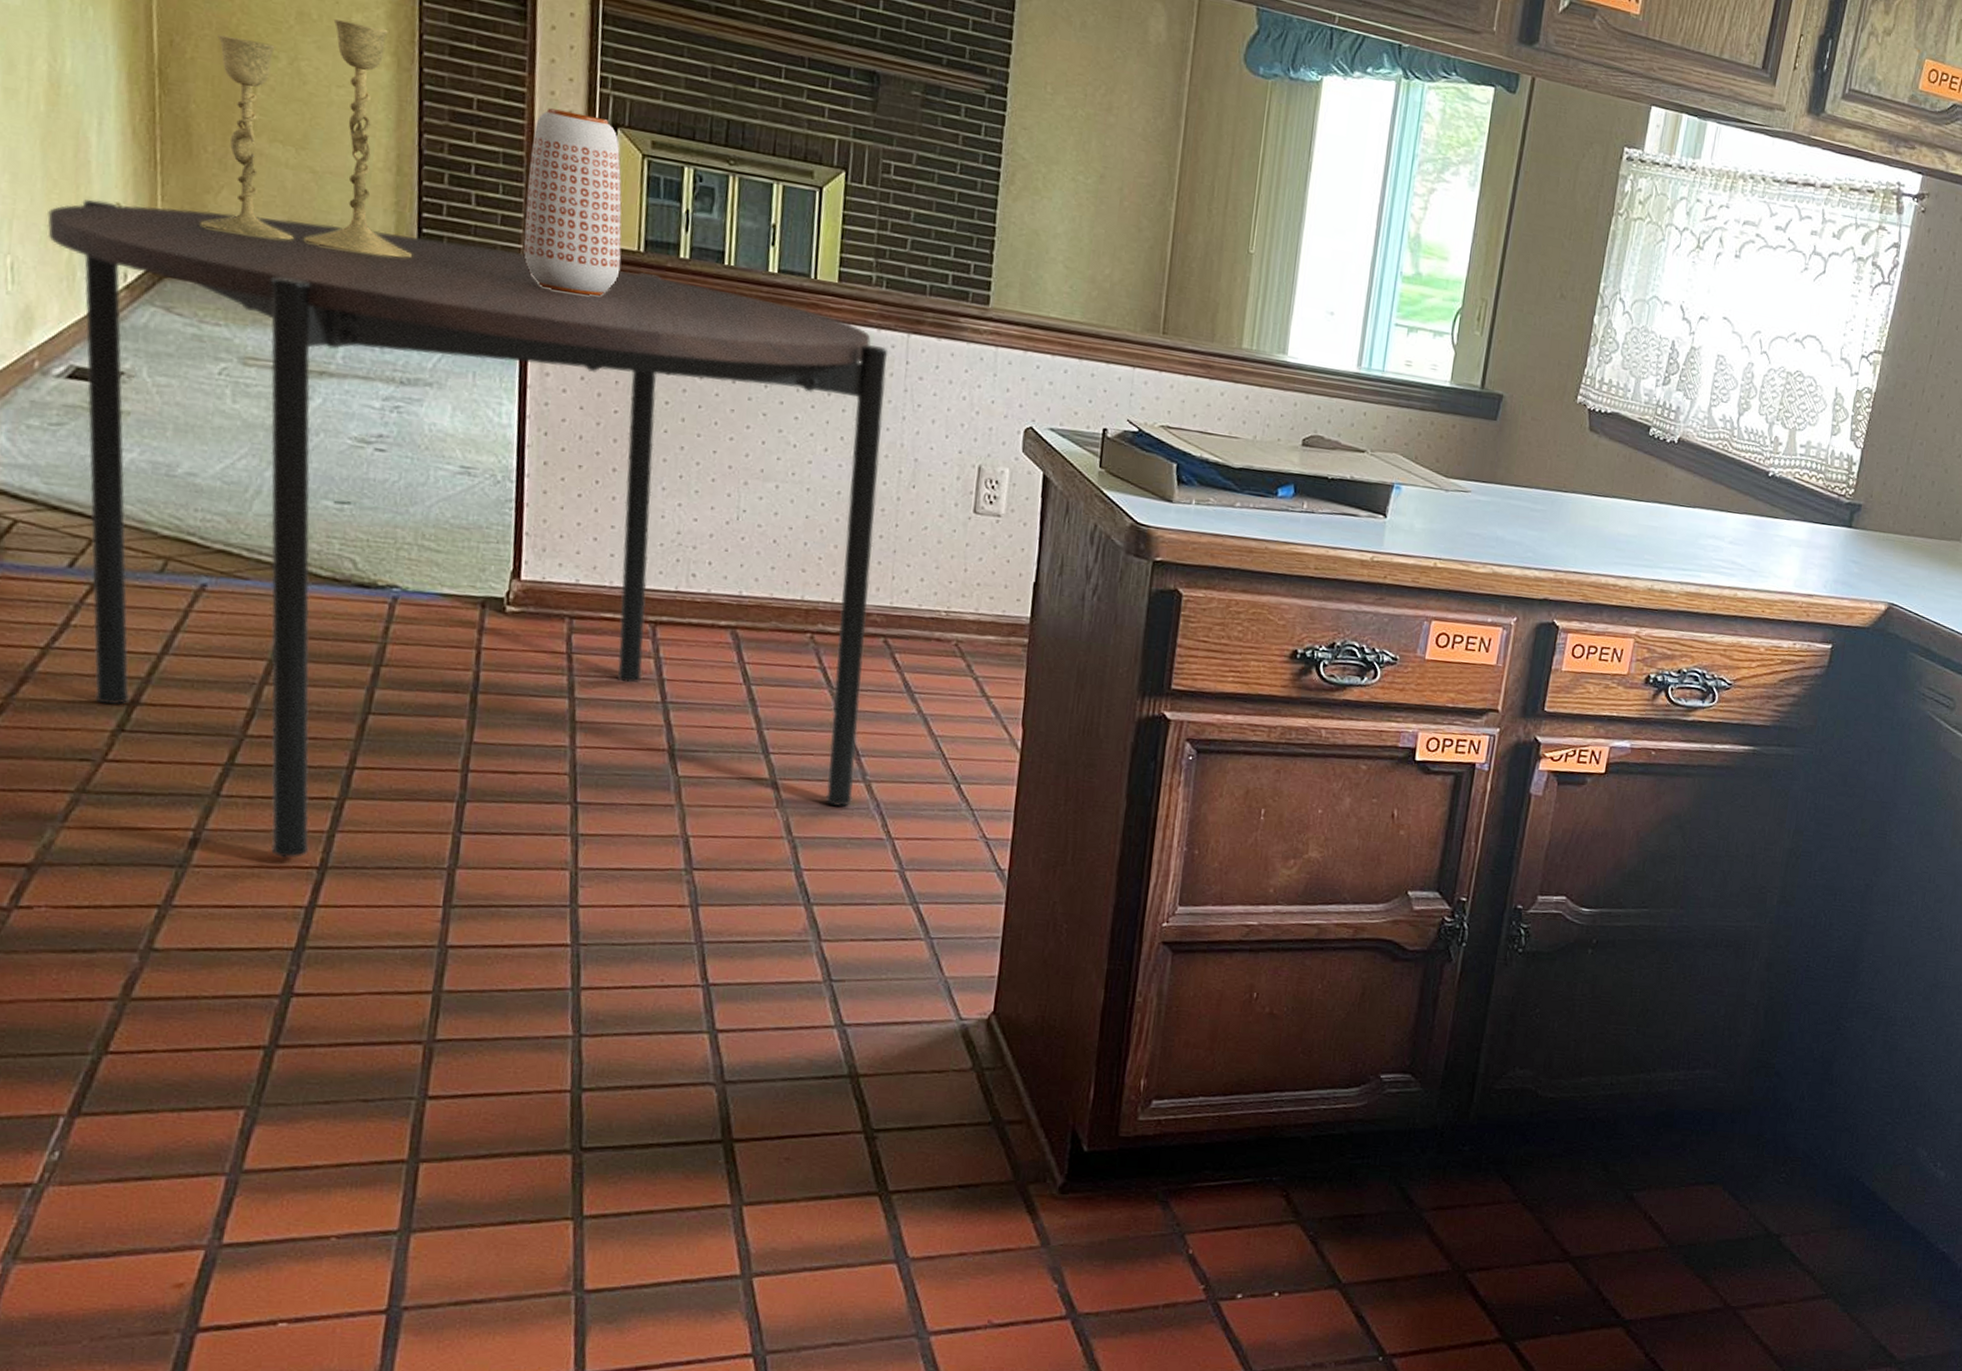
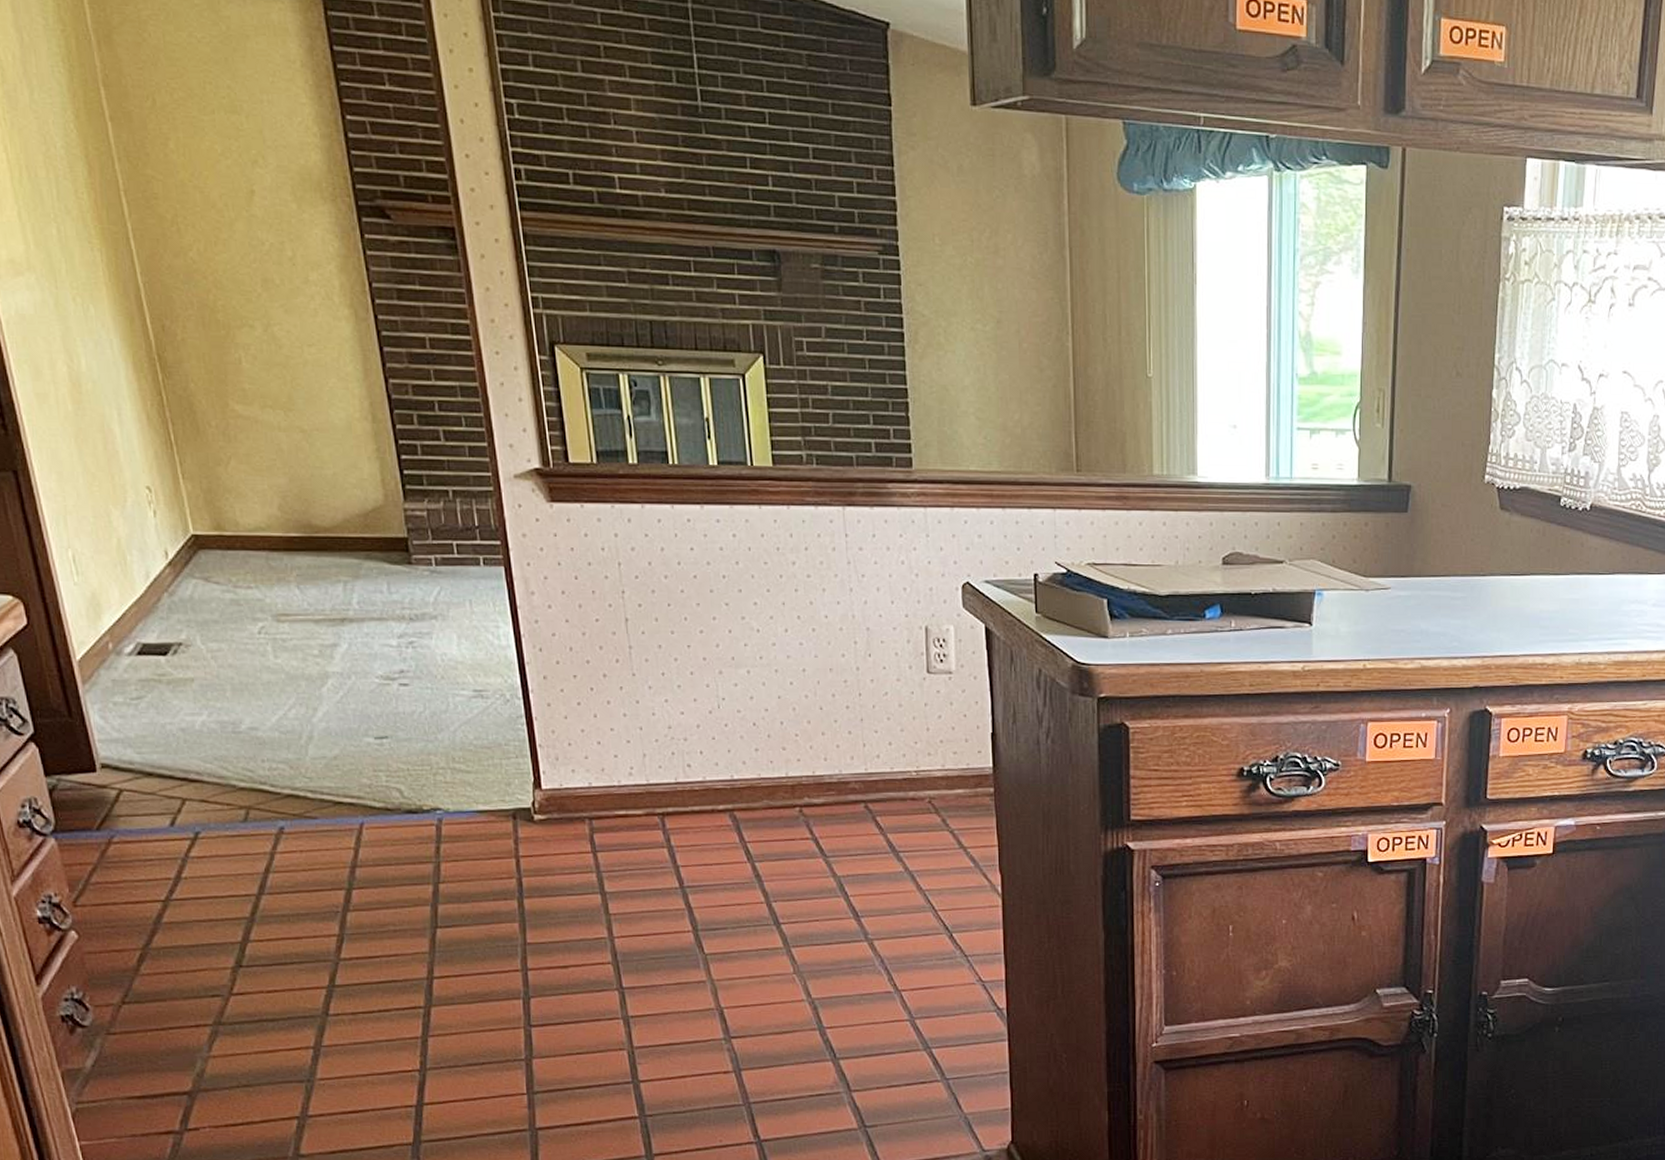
dining table: present [47,199,889,858] -> none [93,478,859,1064]
candlestick: present [199,19,413,259] -> none [200,281,400,503]
vase: present [523,108,622,297] -> none [482,336,579,512]

